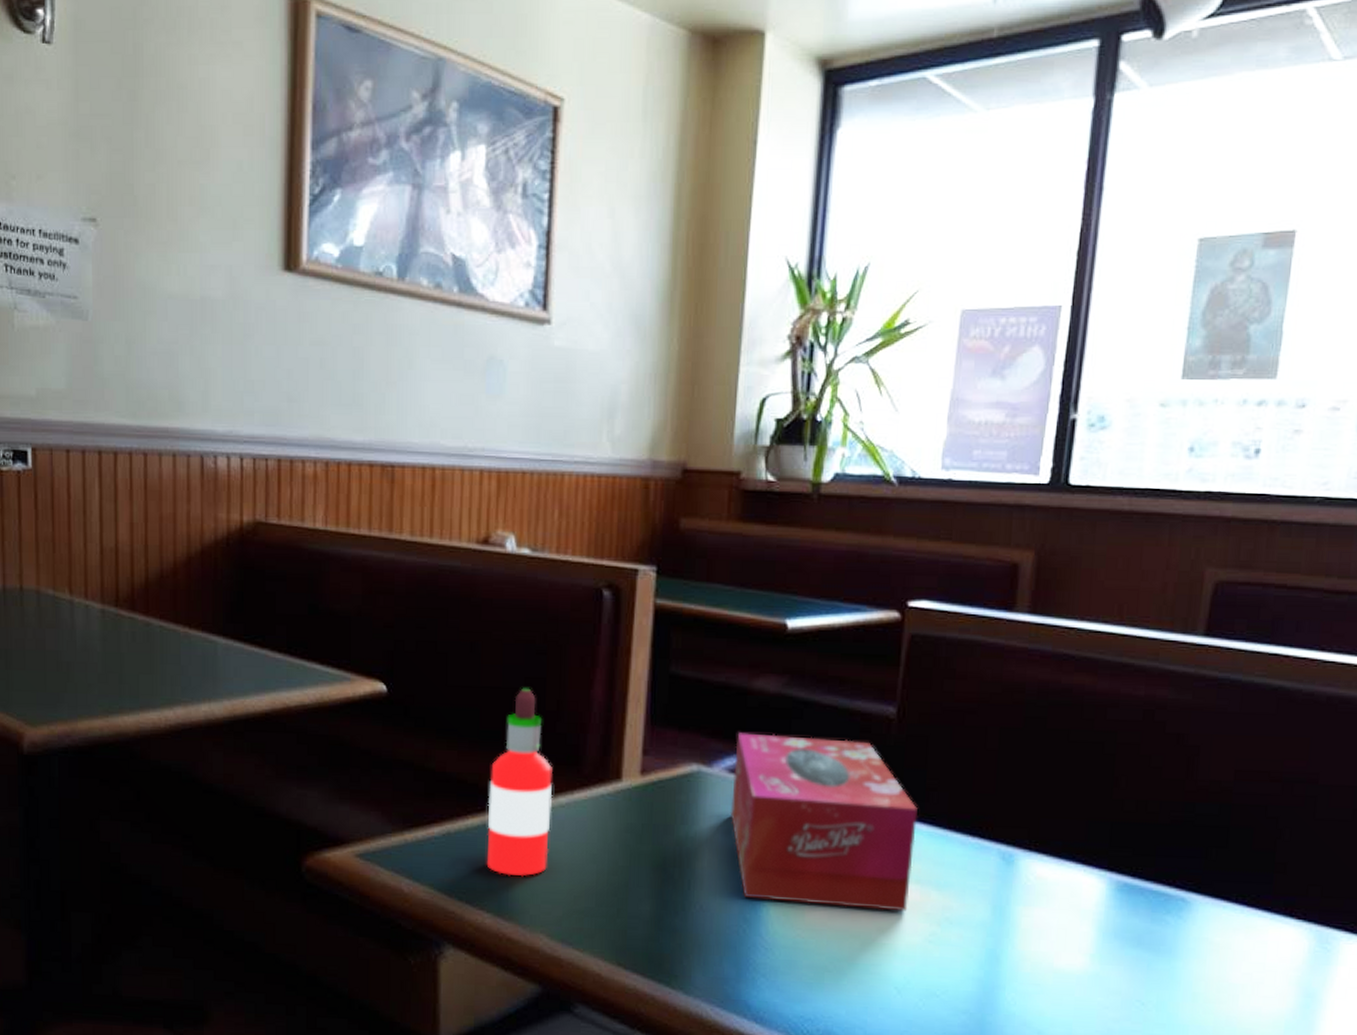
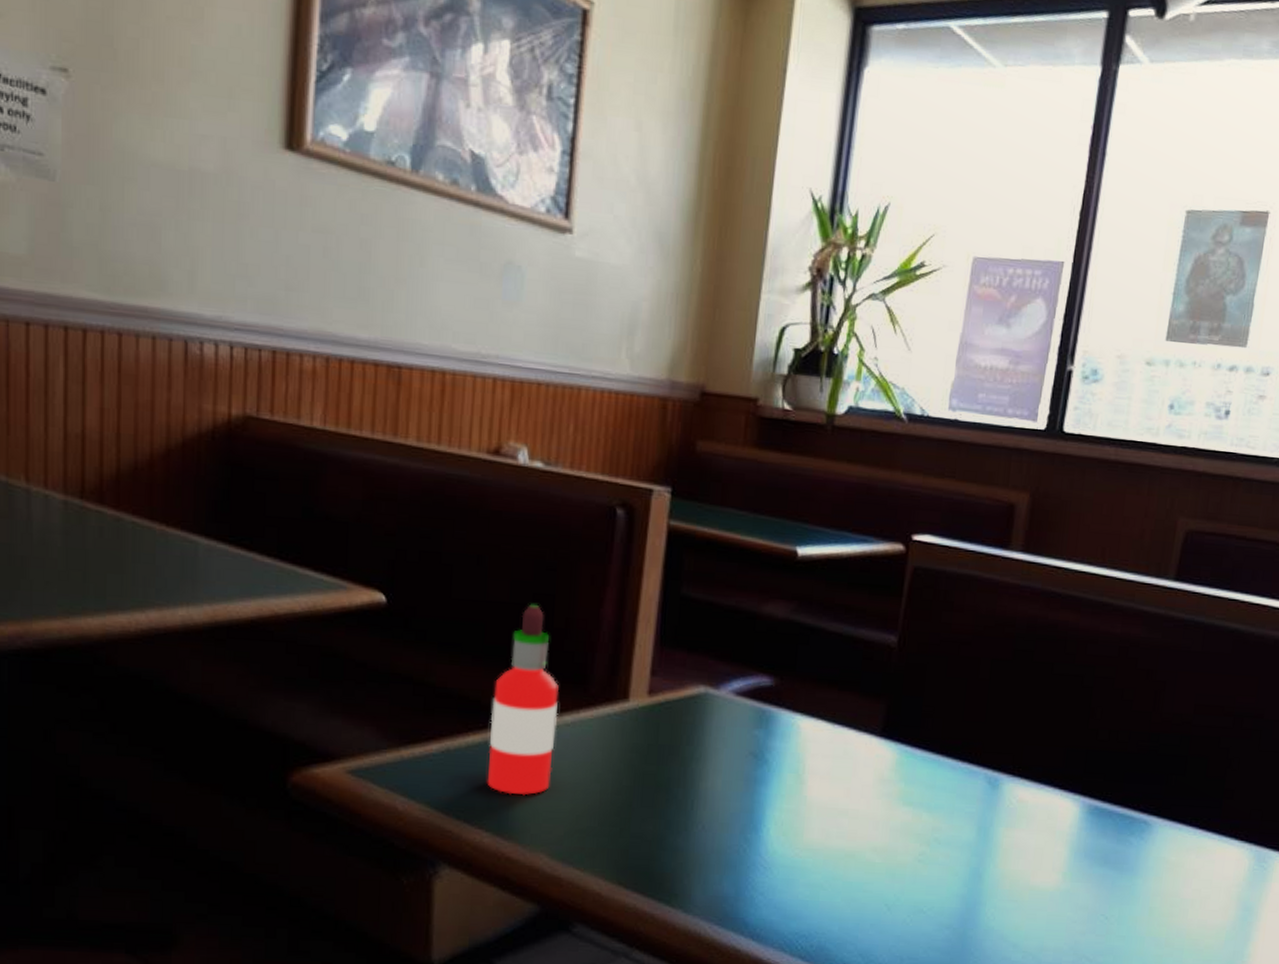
tissue box: present [730,733,918,912] -> none [735,656,914,832]

